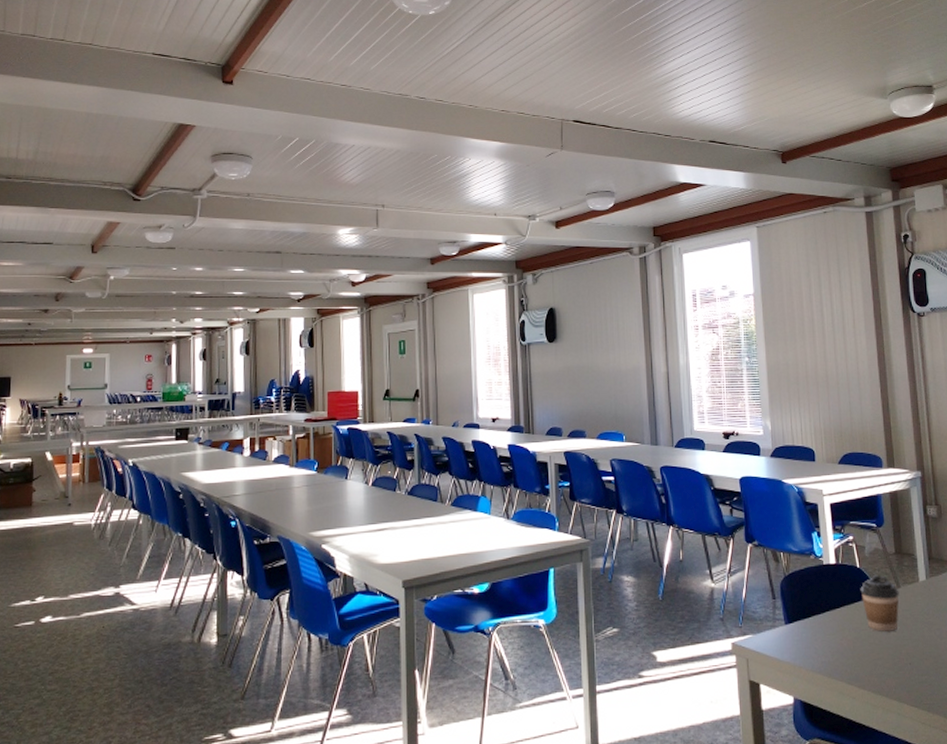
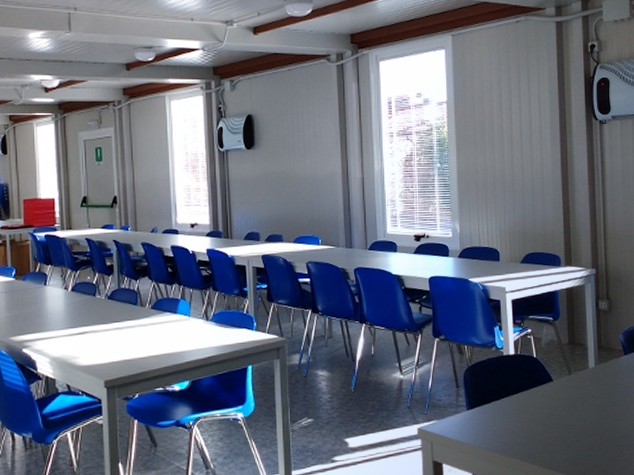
coffee cup: present [860,575,899,632] -> none [536,364,570,414]

